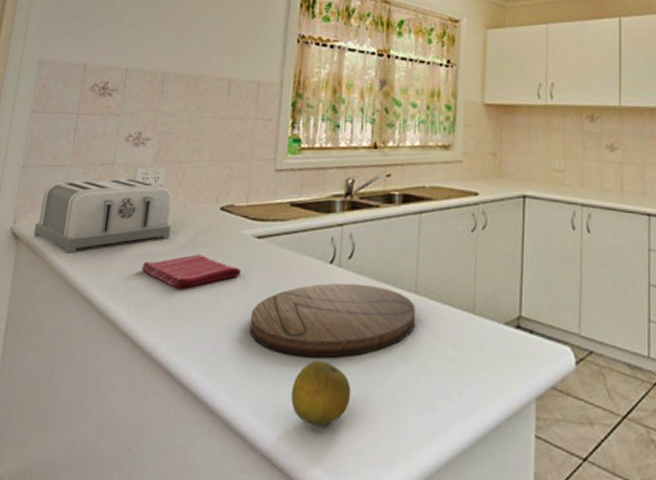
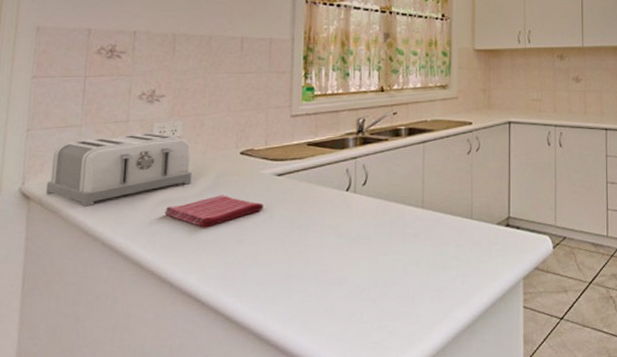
cutting board: present [249,283,416,358] -> none [275,205,423,271]
fruit: present [291,361,351,426] -> none [317,272,370,326]

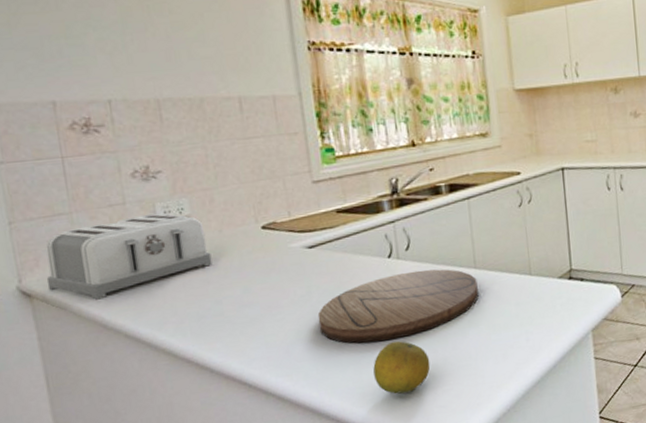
dish towel: present [164,195,264,228] -> none [188,273,299,311]
cutting board: none [275,205,423,271] -> present [317,269,479,344]
fruit: none [317,272,370,326] -> present [373,341,431,394]

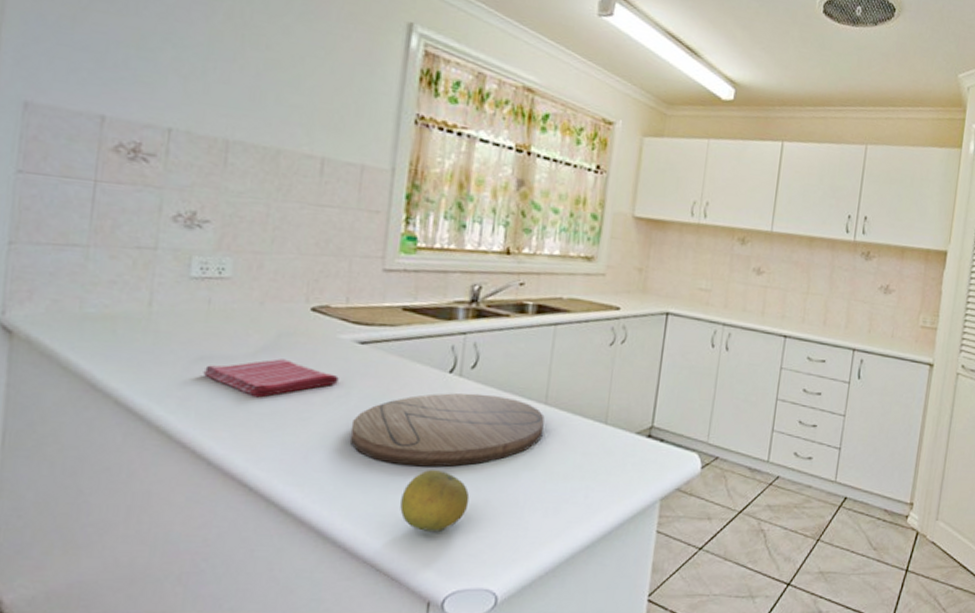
toaster: present [45,213,213,300] -> none [35,265,244,353]
dish towel: none [188,273,299,311] -> present [203,359,339,398]

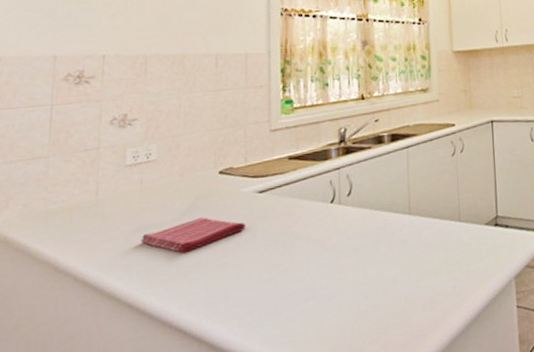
cutting board: present [349,393,545,467] -> none [259,214,411,289]
fruit: present [400,470,470,532] -> none [306,287,361,343]

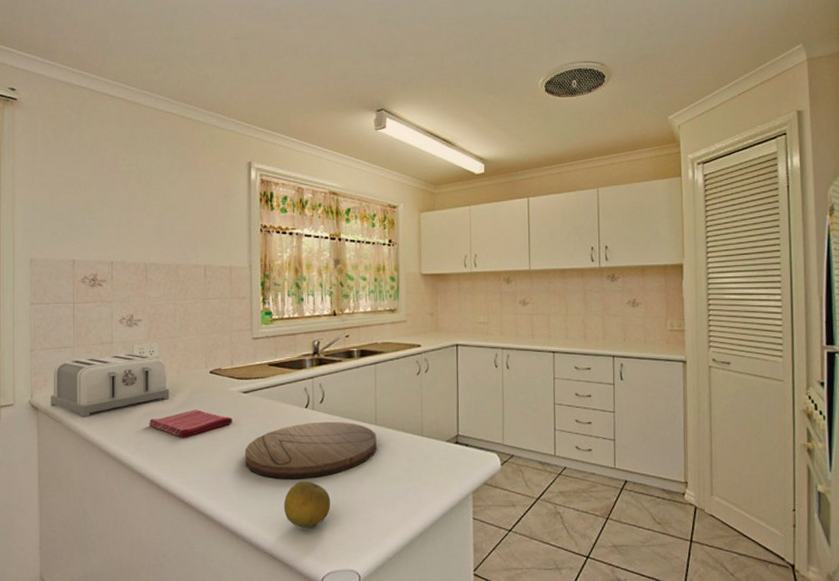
toaster: none [11,158,169,242] -> present [50,353,170,418]
cutting board: none [259,214,411,289] -> present [244,421,377,479]
fruit: none [306,287,361,343] -> present [284,481,331,527]

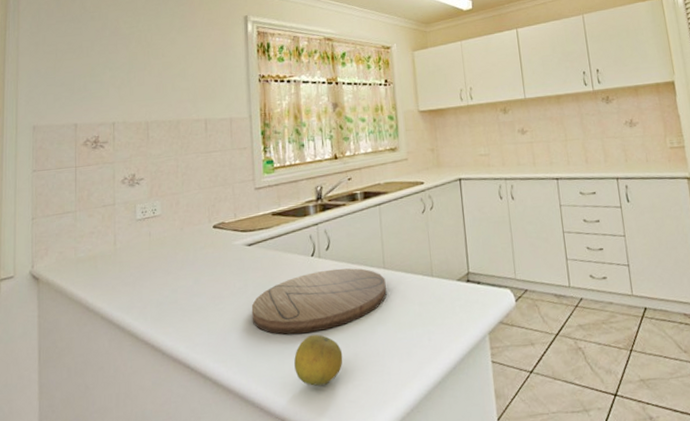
toaster: present [50,353,170,418] -> none [51,213,173,285]
dish towel: present [148,409,233,438] -> none [152,267,238,299]

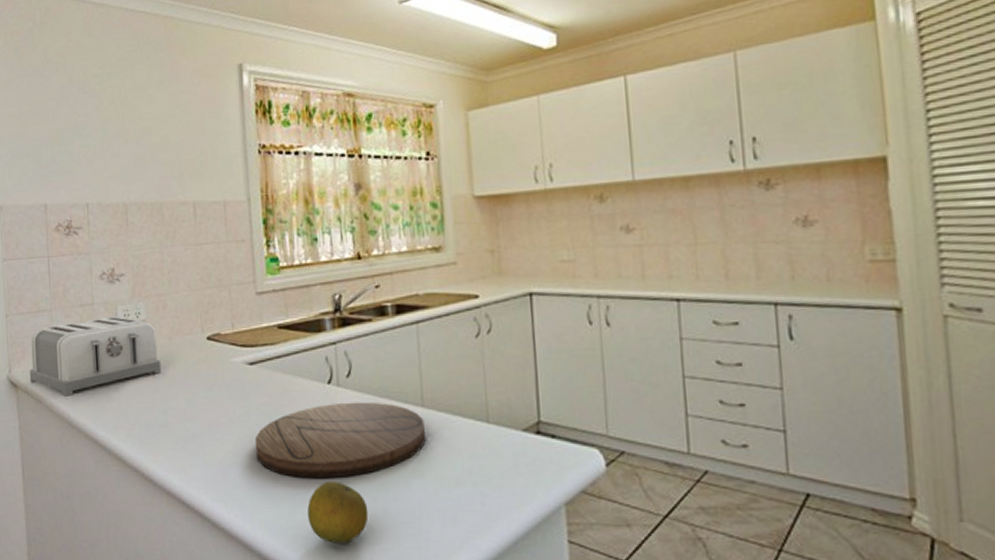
toaster: none [51,213,173,285] -> present [29,315,162,397]

